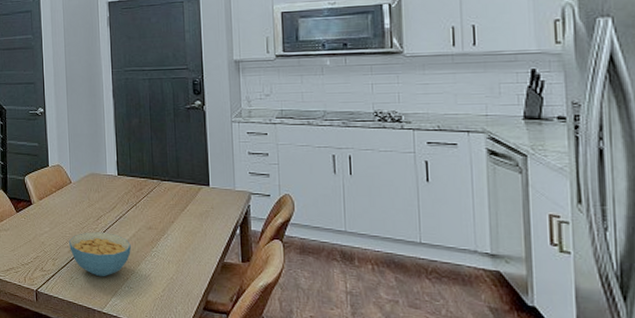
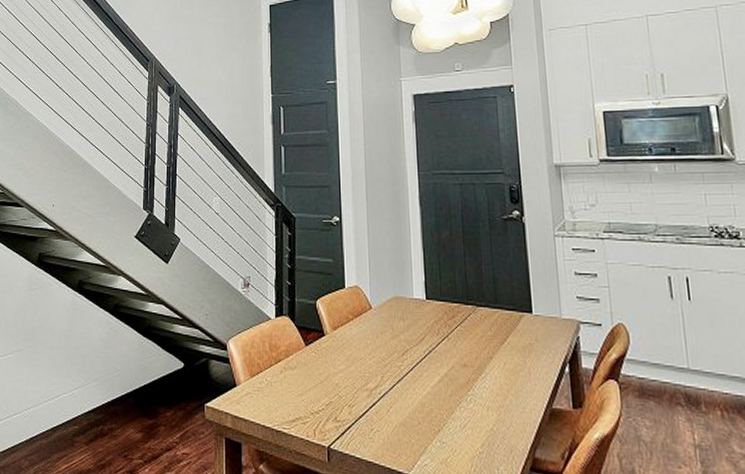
cereal bowl: present [69,232,131,277] -> none [369,370,443,429]

